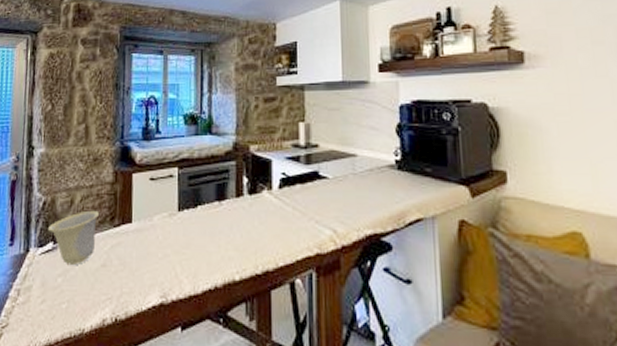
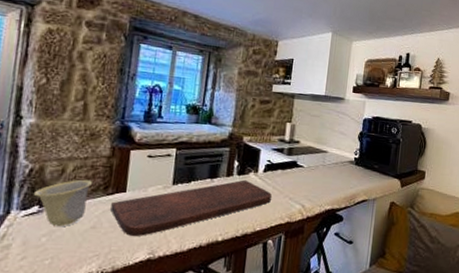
cutting board: none [119,200,292,275] -> present [110,180,272,236]

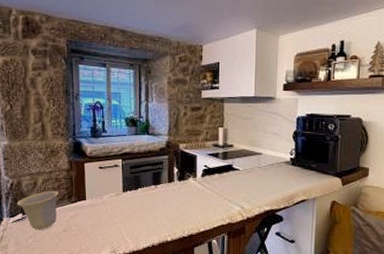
cutting board: present [110,180,272,236] -> none [76,185,211,237]

